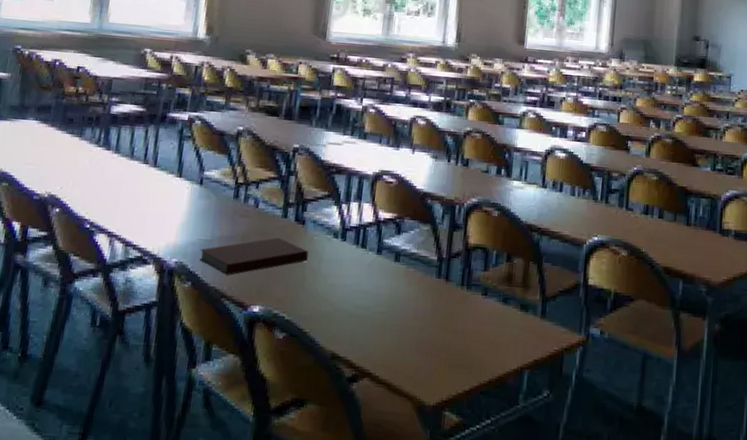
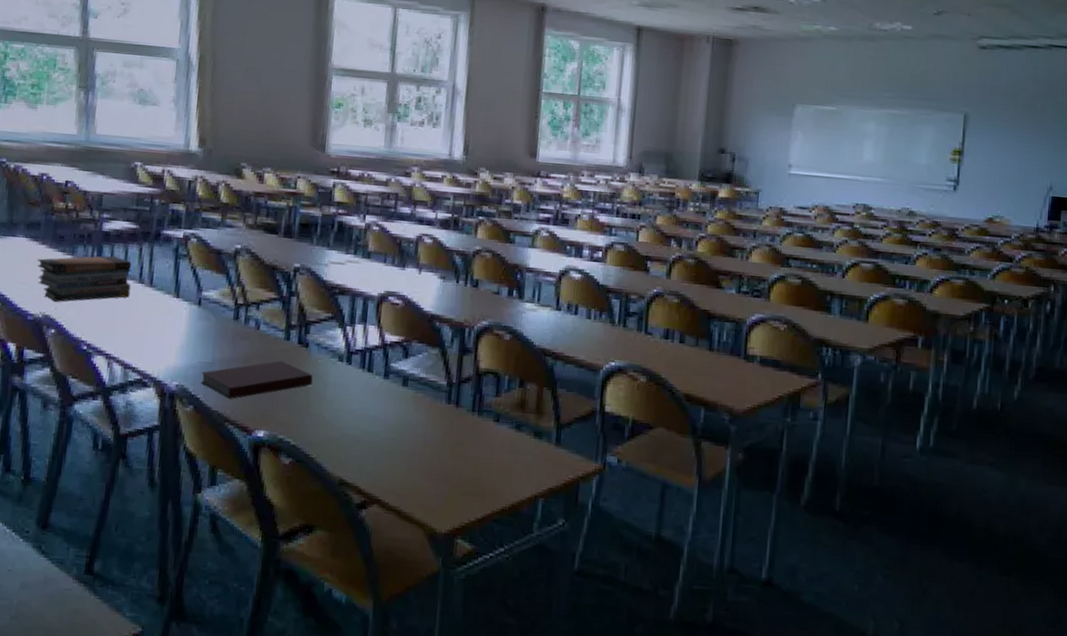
book stack: none [45,137,137,182] -> present [37,255,132,302]

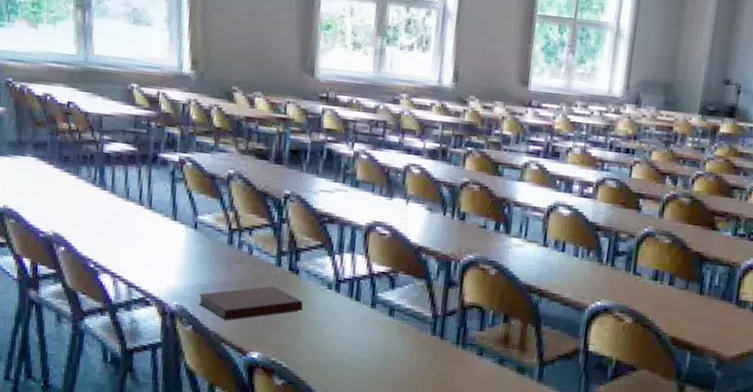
book stack: present [37,255,132,302] -> none [45,177,132,221]

